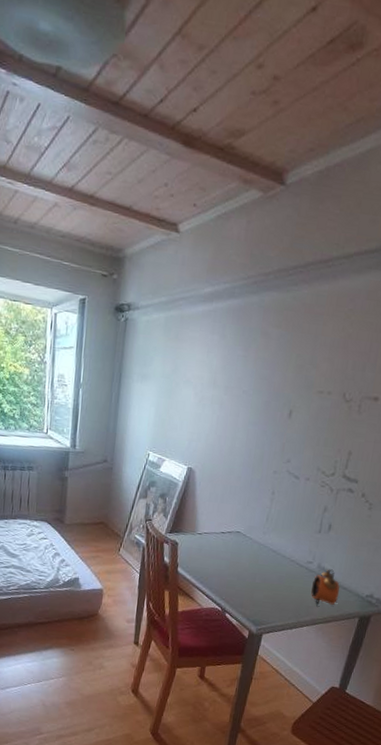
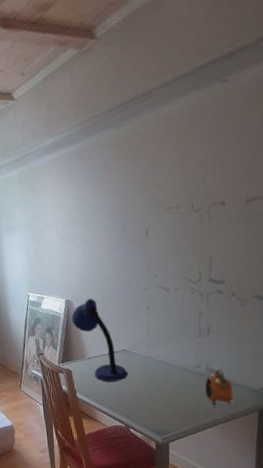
desk lamp: none [189,471,237,563] -> present [71,299,128,382]

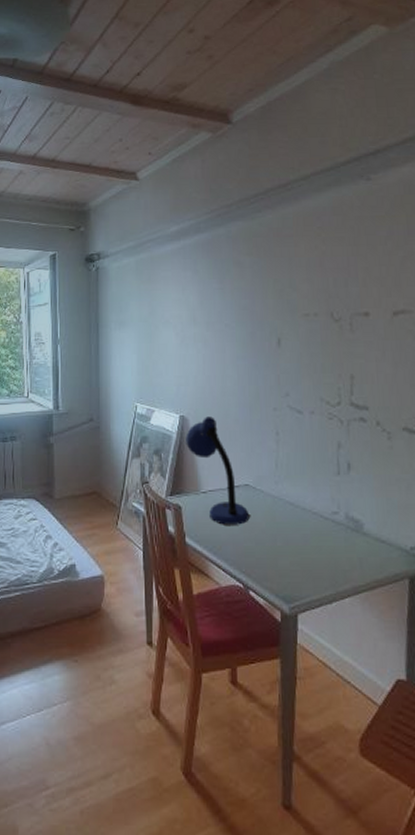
alarm clock: present [204,369,233,407] -> none [343,518,379,569]

